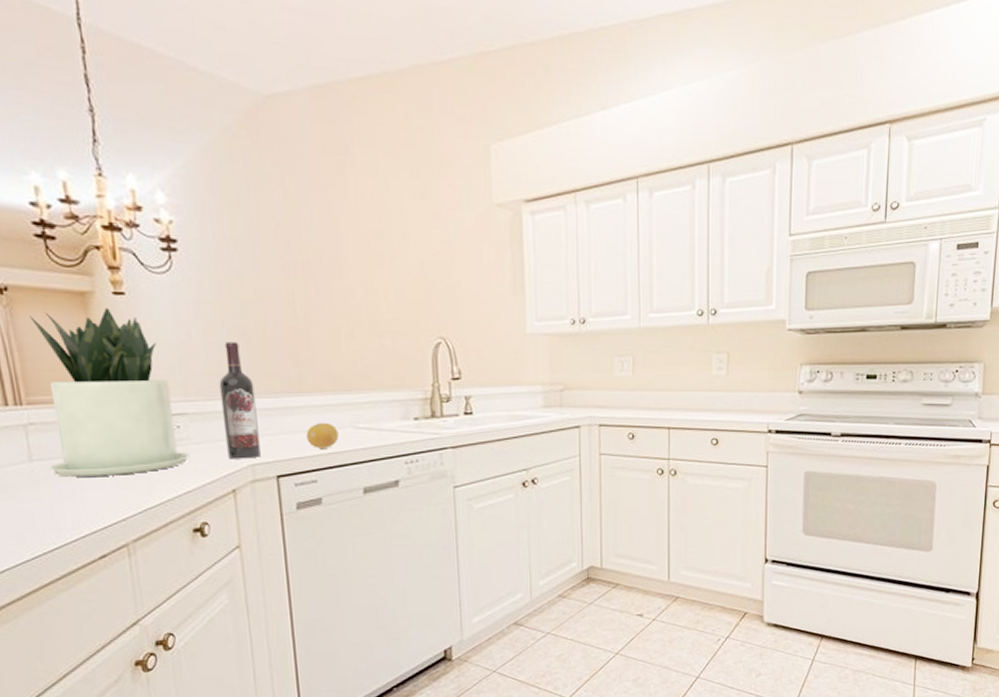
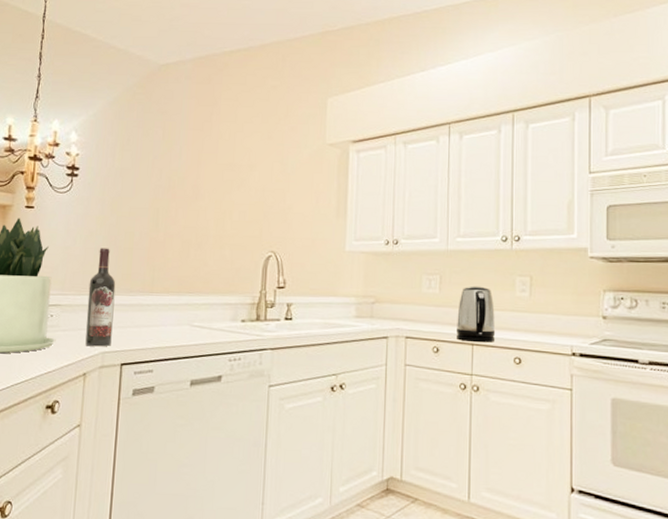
fruit: present [306,422,339,448] -> none [150,319,177,342]
kettle: none [652,366,693,427] -> present [457,286,496,344]

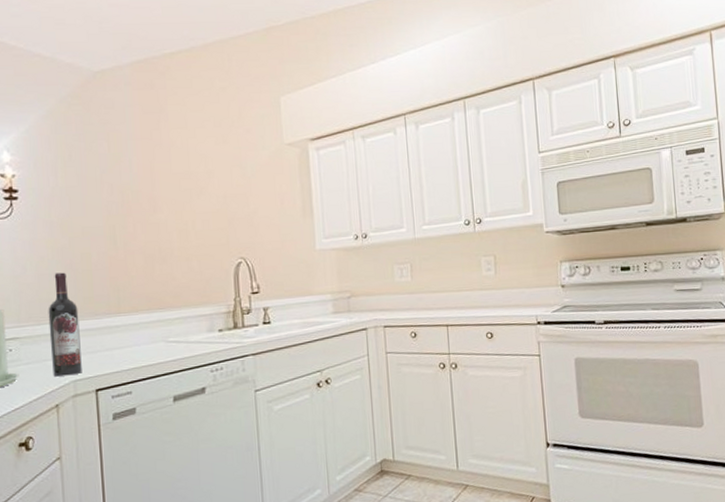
kettle: present [457,286,496,344] -> none [430,269,468,325]

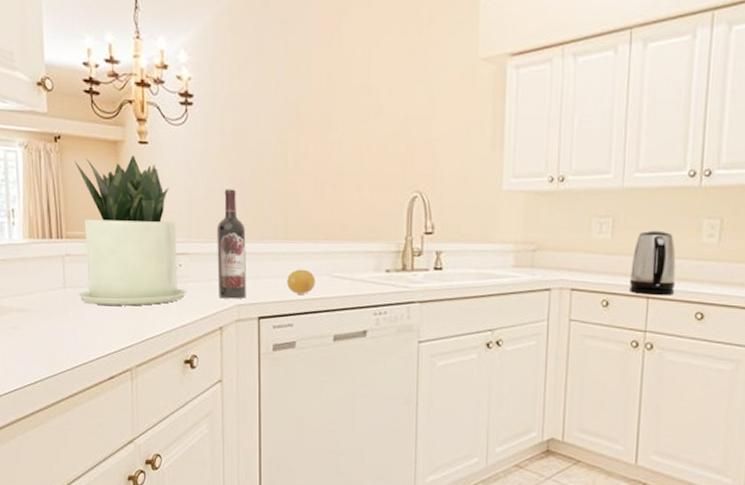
fruit: none [123,338,152,363] -> present [287,269,315,294]
kettle: none [430,269,468,325] -> present [629,230,676,297]

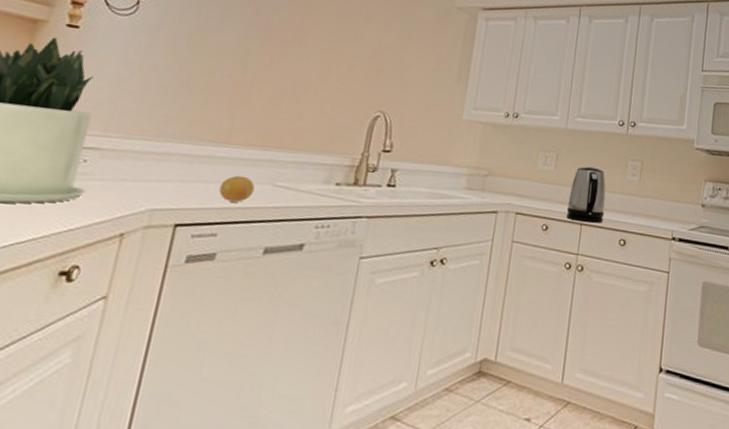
wine bottle: present [217,189,246,299] -> none [128,85,182,203]

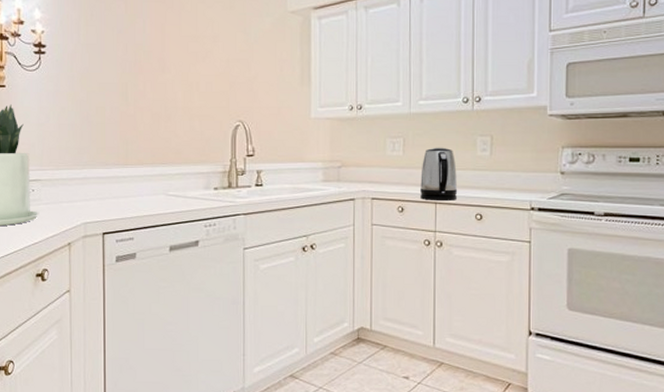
fruit: present [219,175,255,202] -> none [128,190,153,211]

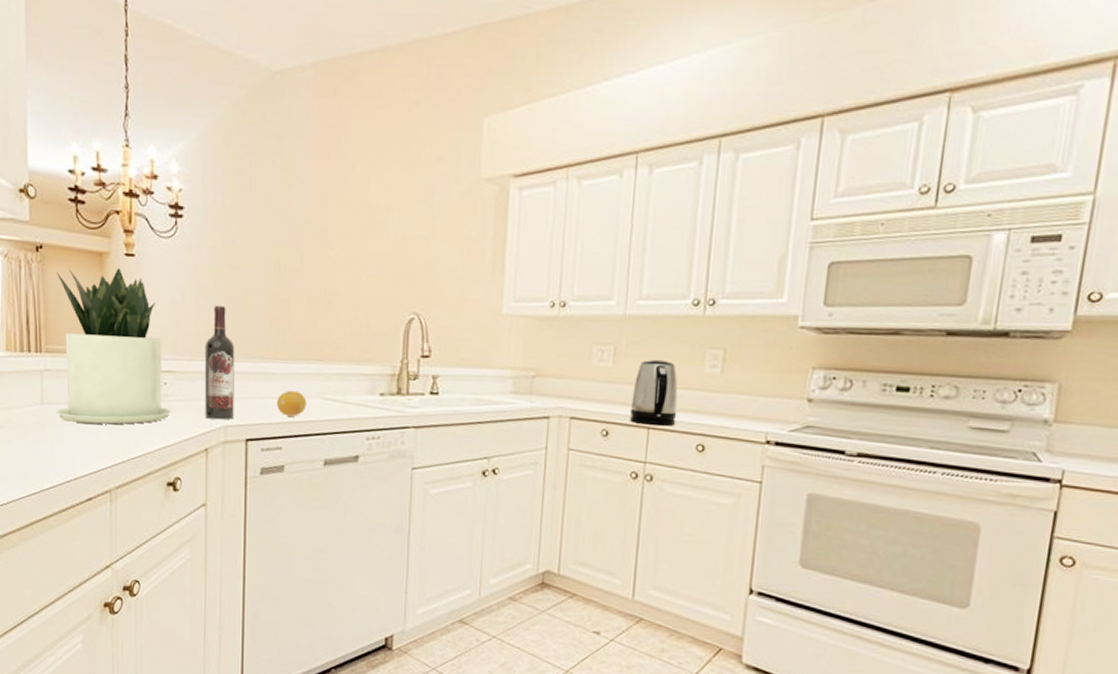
wine bottle: none [66,123,92,218] -> present [204,305,235,420]
fruit: none [128,190,153,211] -> present [277,390,307,417]

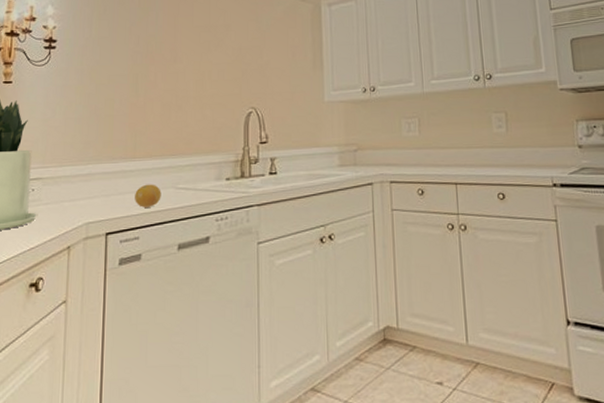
wine bottle: present [204,305,235,420] -> none [68,117,98,218]
kettle: present [630,359,678,428] -> none [438,125,478,182]

